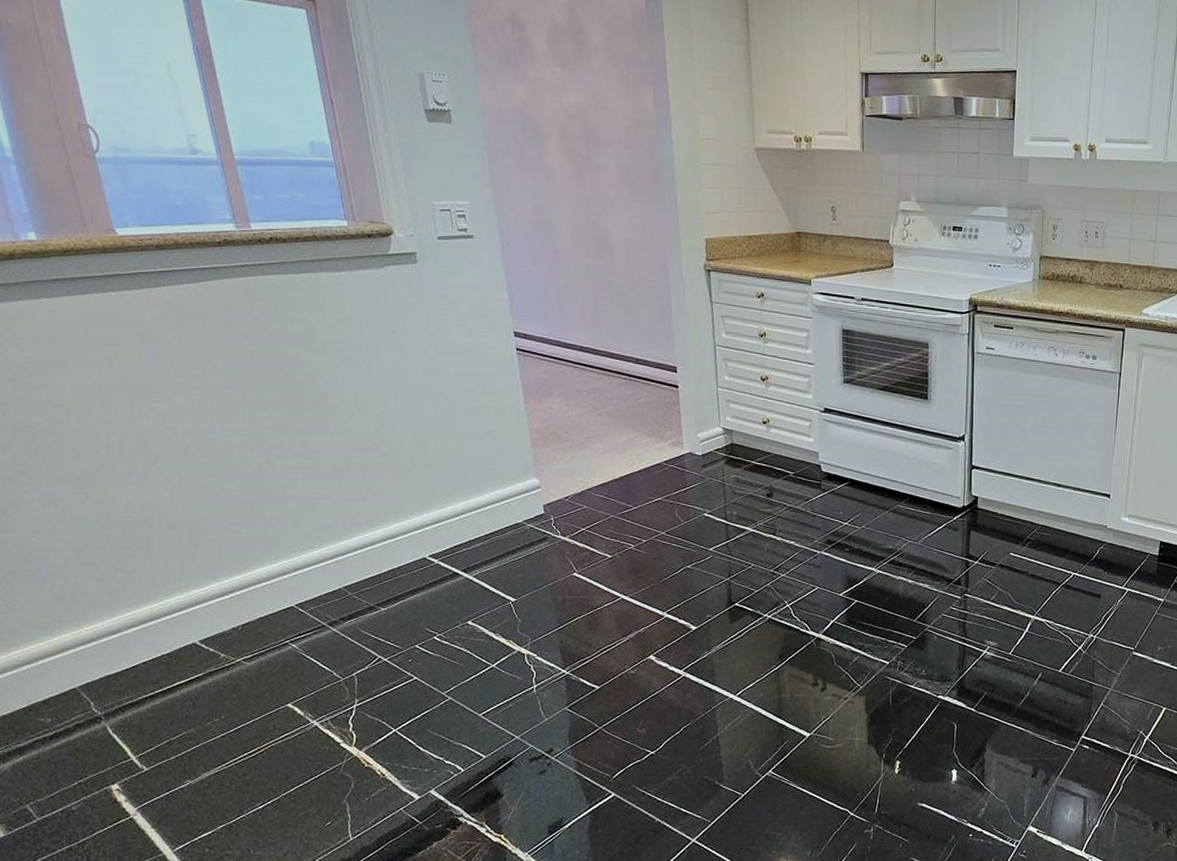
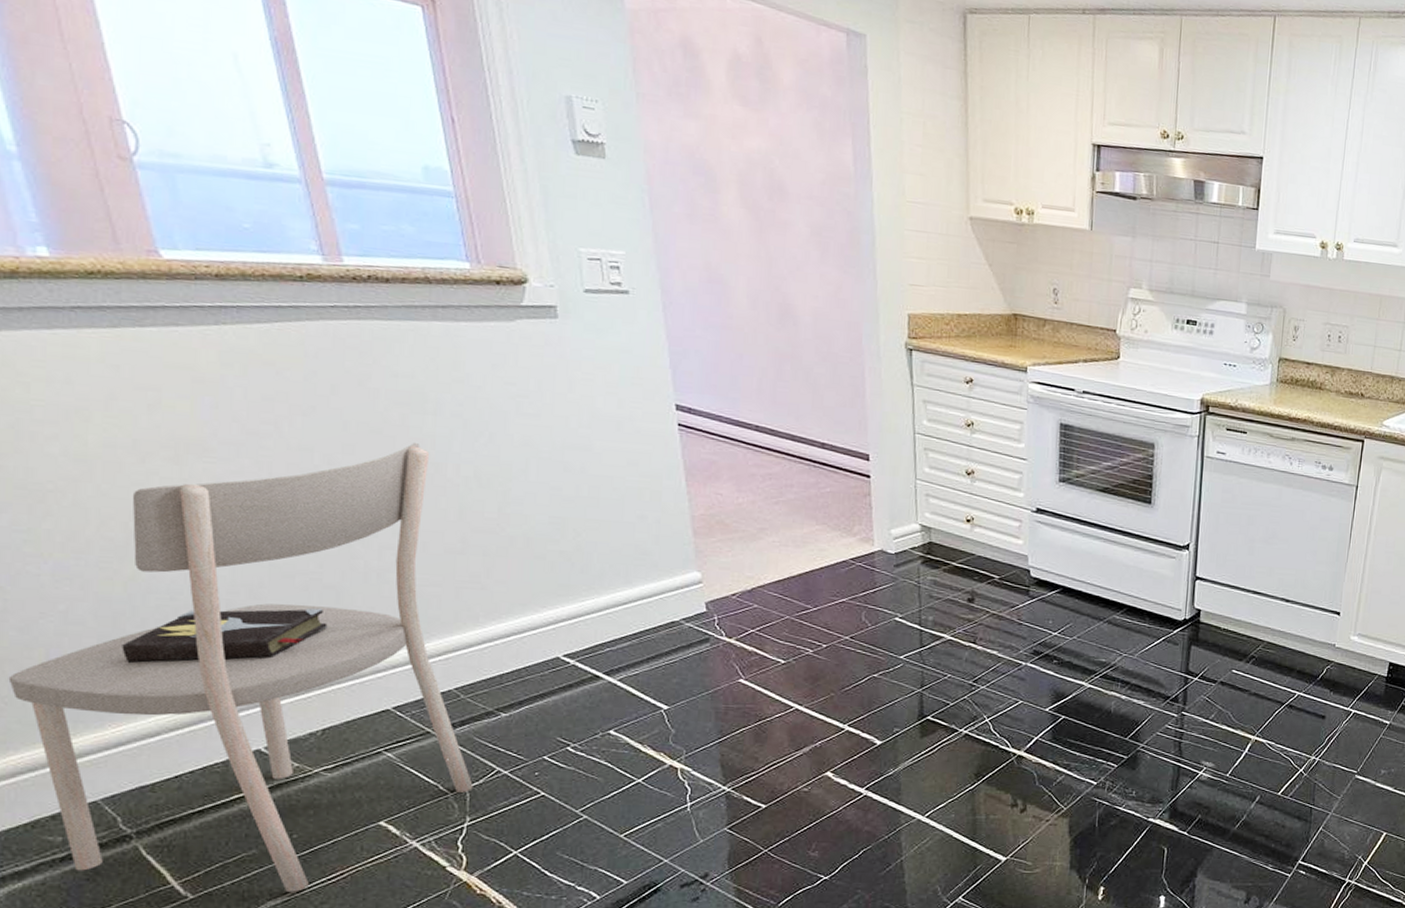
dining chair: none [11,377,360,765] -> present [8,443,473,892]
hardback book: none [92,521,245,573] -> present [122,608,328,664]

